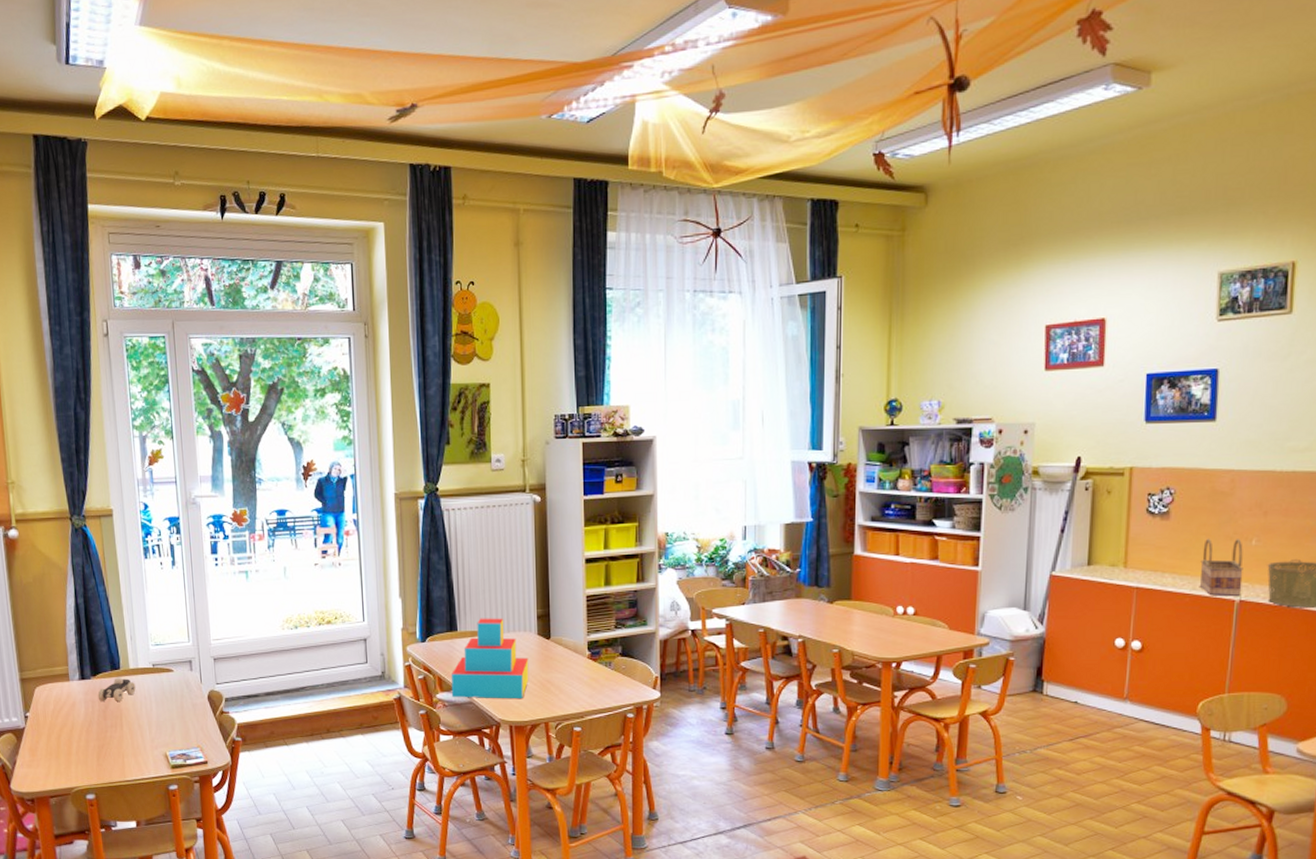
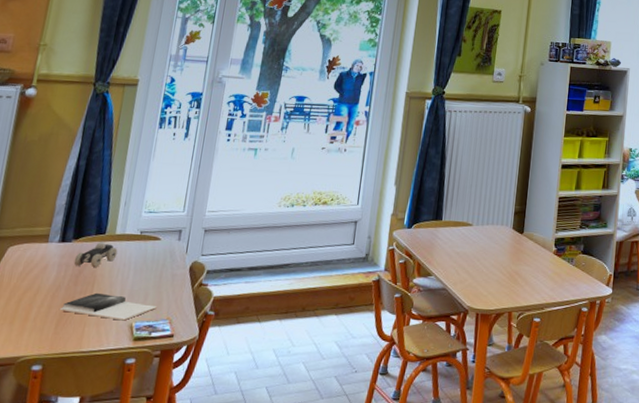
book: none [96,725,186,751] -> present [59,292,157,321]
toy blocks: present [451,618,529,699] -> none [427,210,502,289]

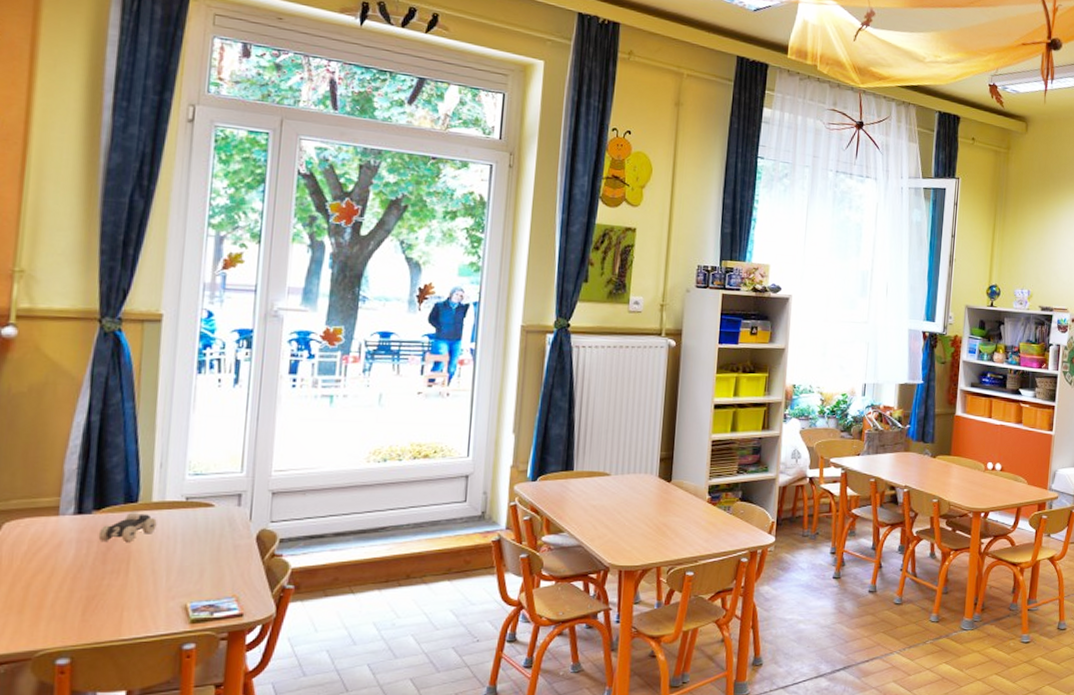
book: present [59,292,157,321] -> none [84,571,218,602]

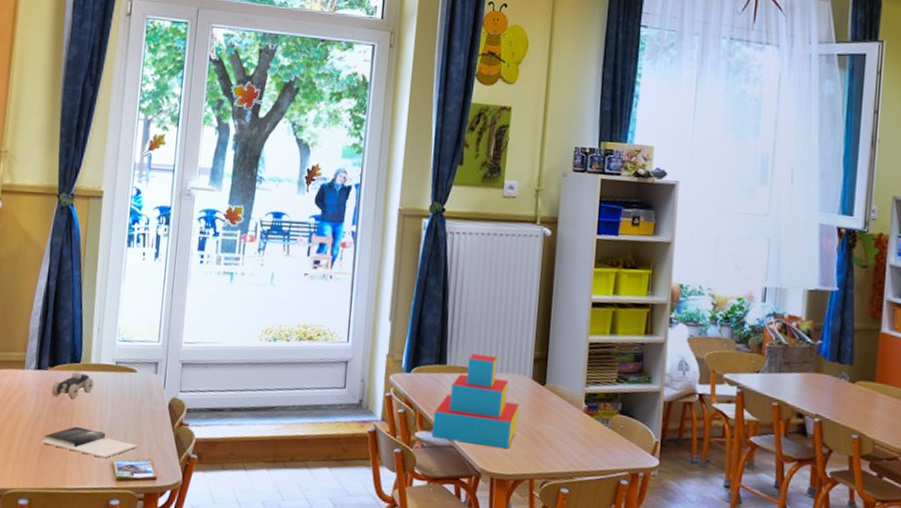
book: none [84,571,218,602] -> present [40,426,138,459]
toy blocks: none [558,458,647,543] -> present [431,353,520,450]

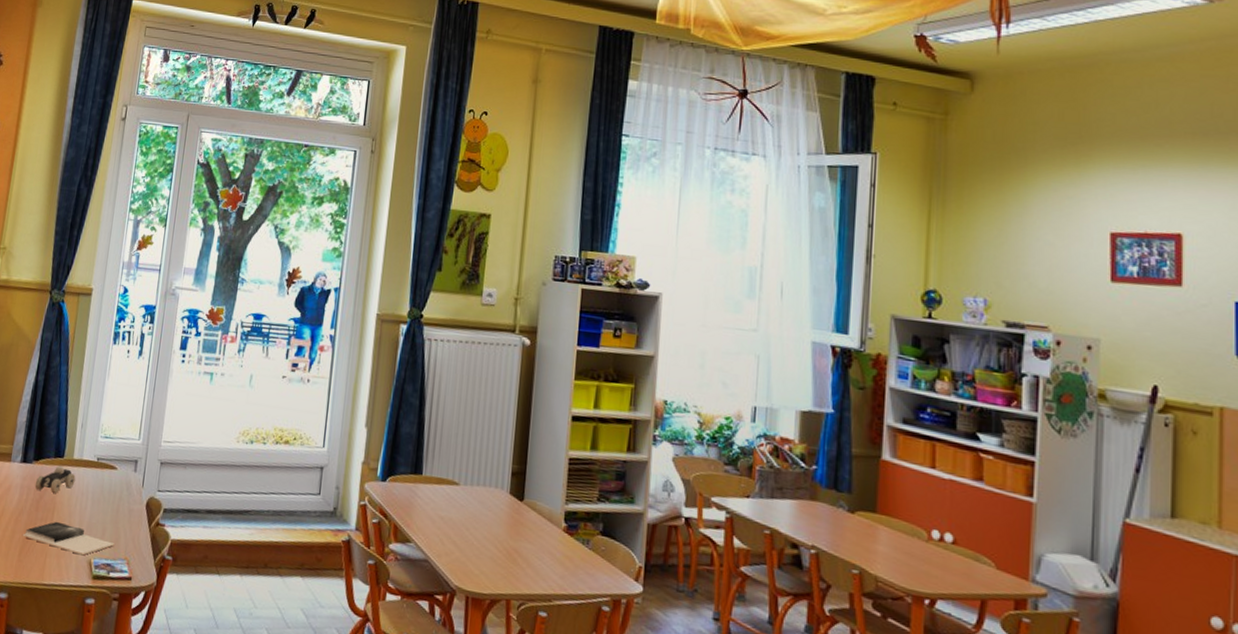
toy blocks: present [431,353,520,450] -> none [405,464,497,567]

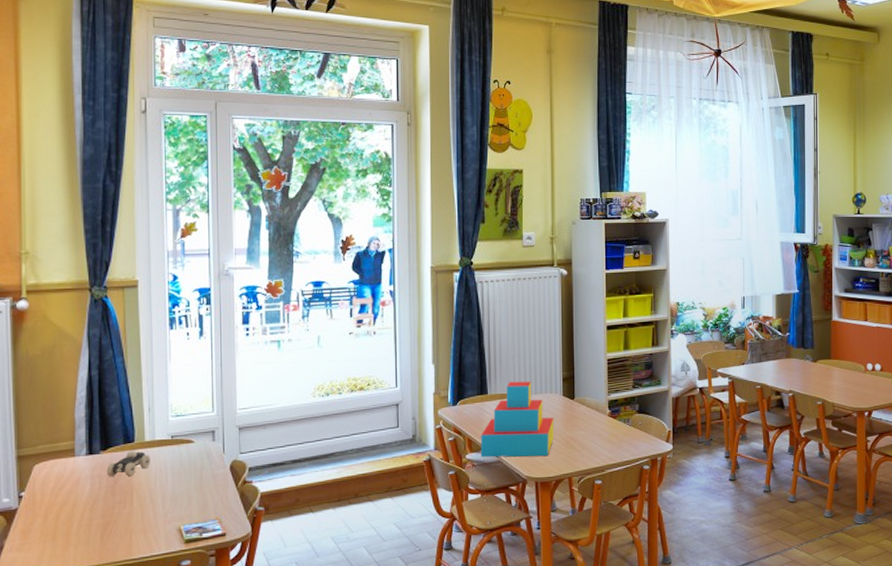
book: present [22,521,115,556] -> none [100,500,203,526]
toy blocks: none [405,464,497,567] -> present [480,381,554,458]

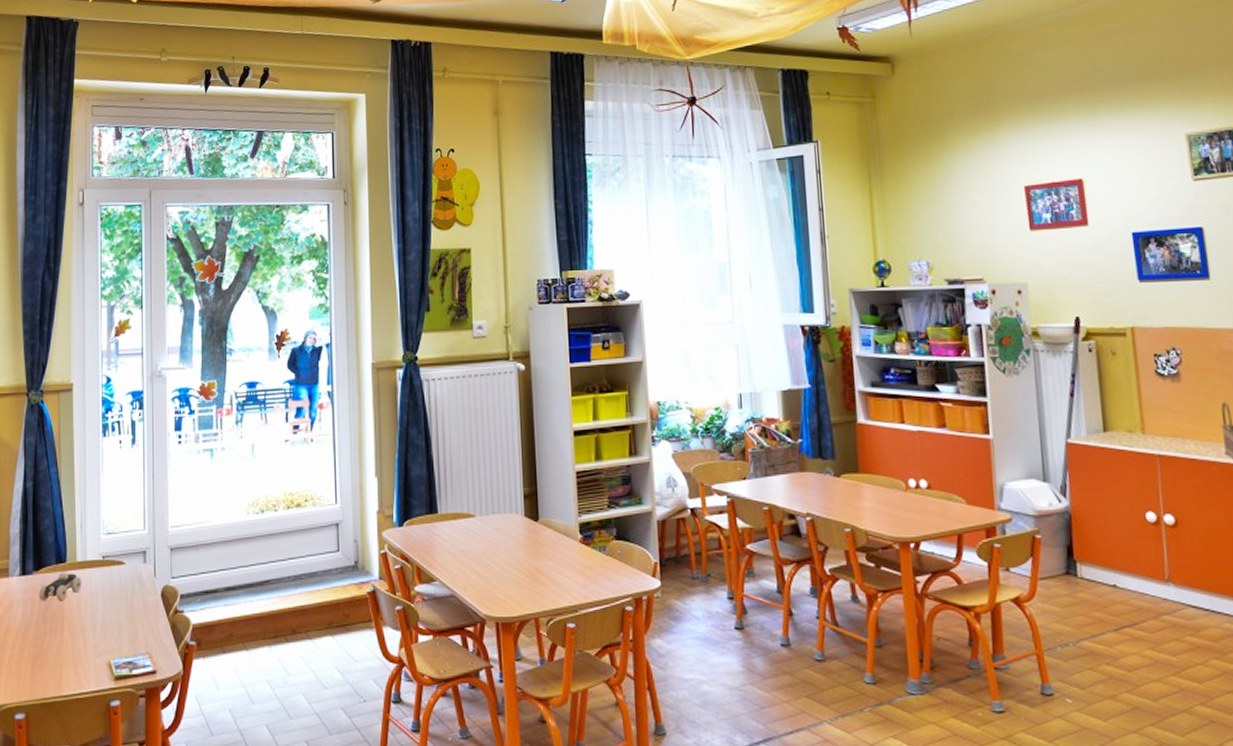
toy blocks: present [480,381,554,458] -> none [430,498,517,591]

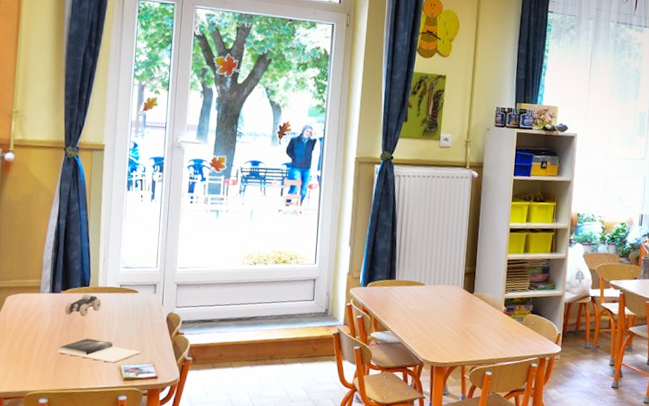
book: none [32,629,133,659] -> present [56,338,141,363]

